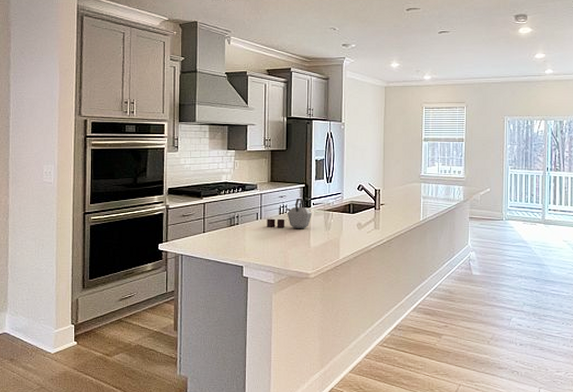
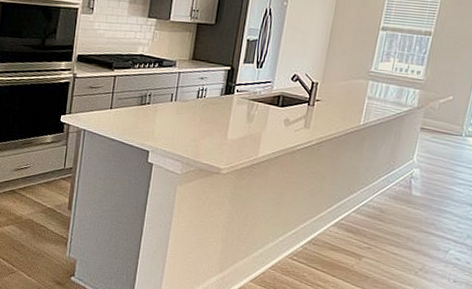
kettle: present [267,199,312,228] -> none [181,82,234,118]

